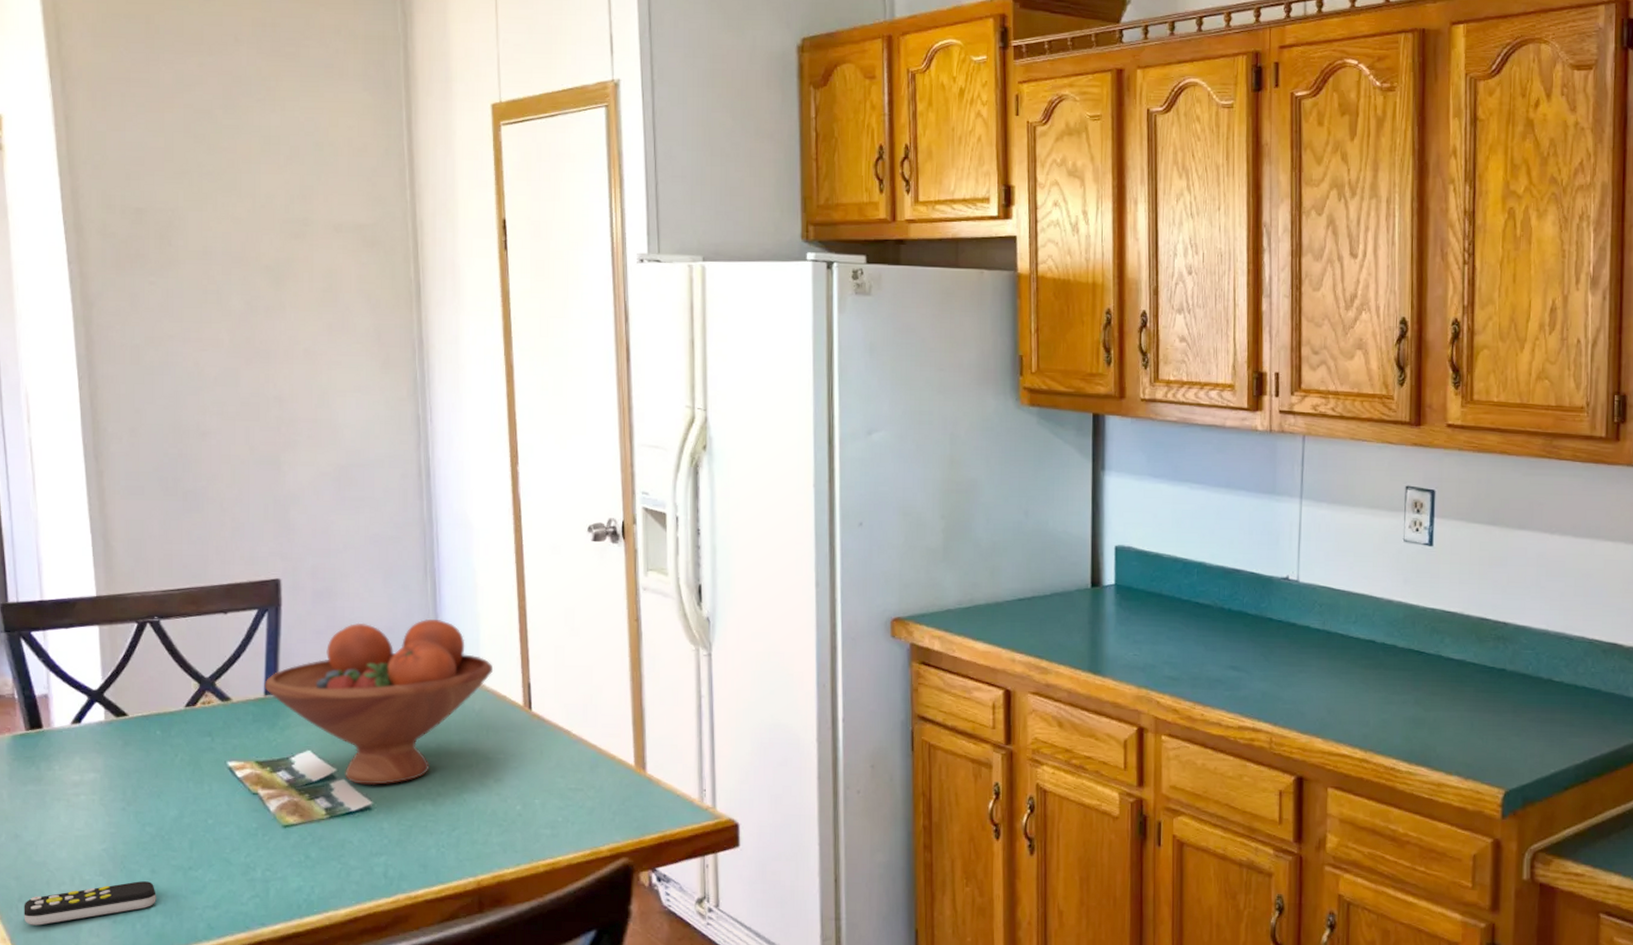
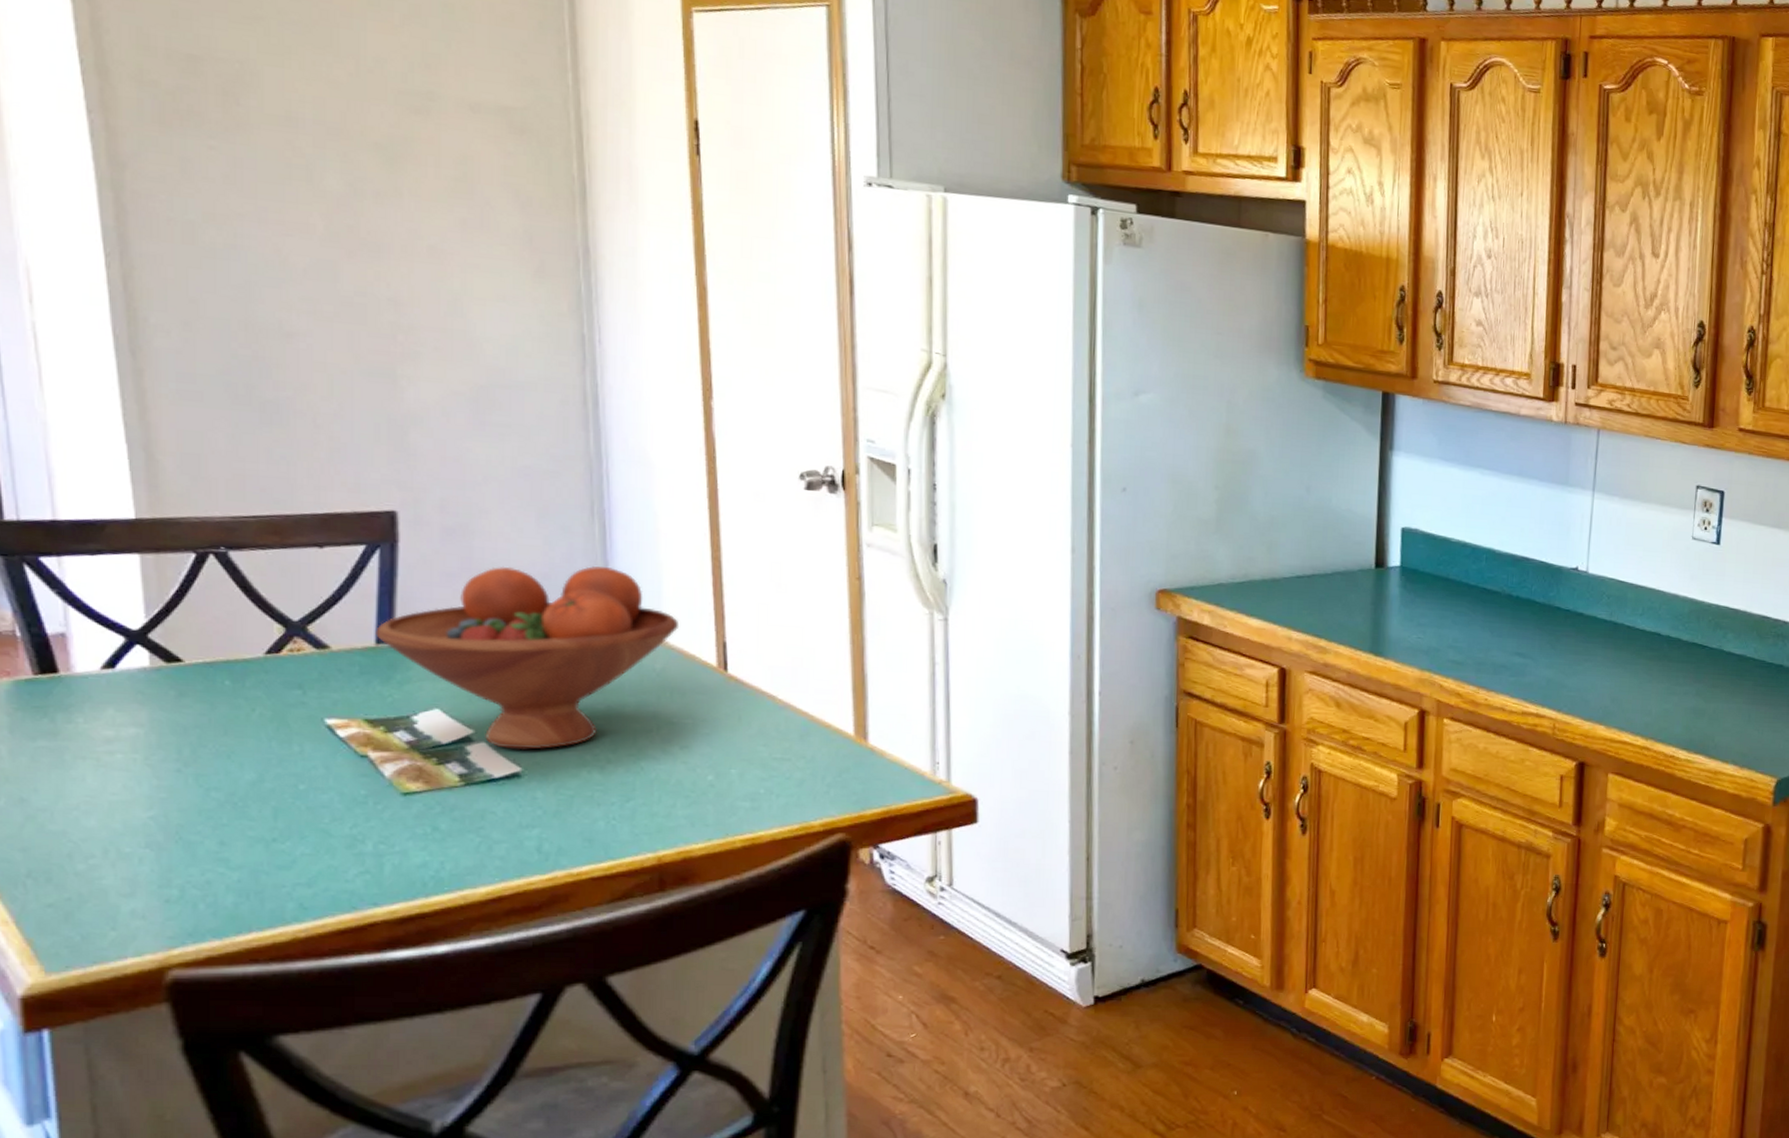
remote control: present [24,881,156,926] -> none [34,854,227,906]

